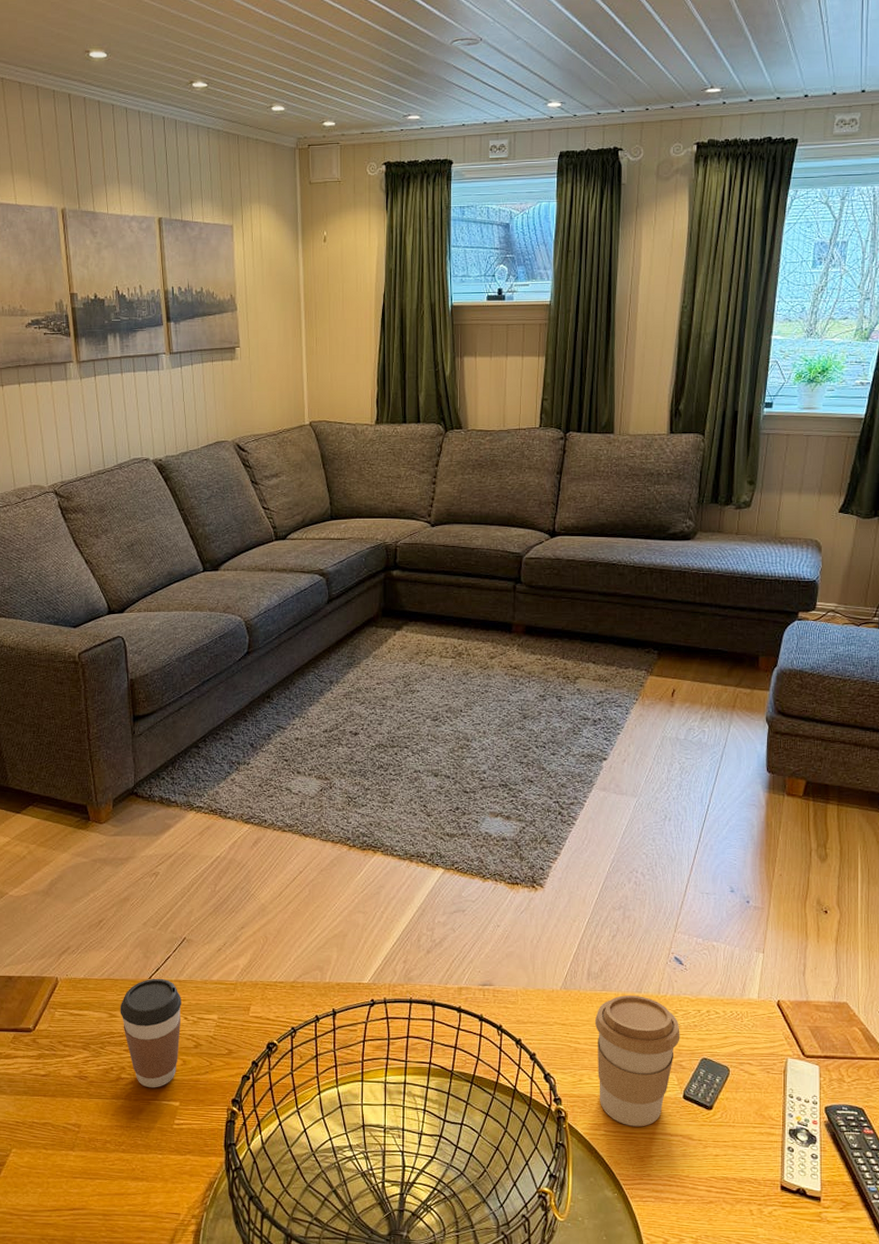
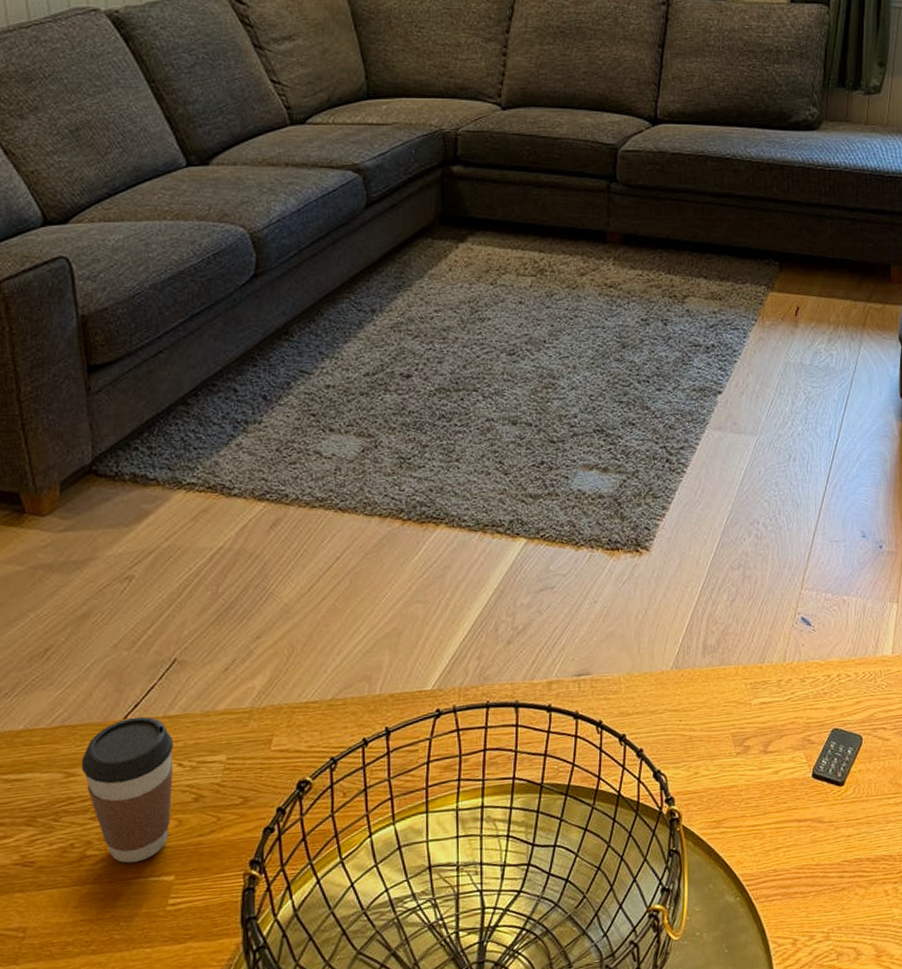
coffee cup: present [594,995,680,1127] -> none [711,666,808,818]

